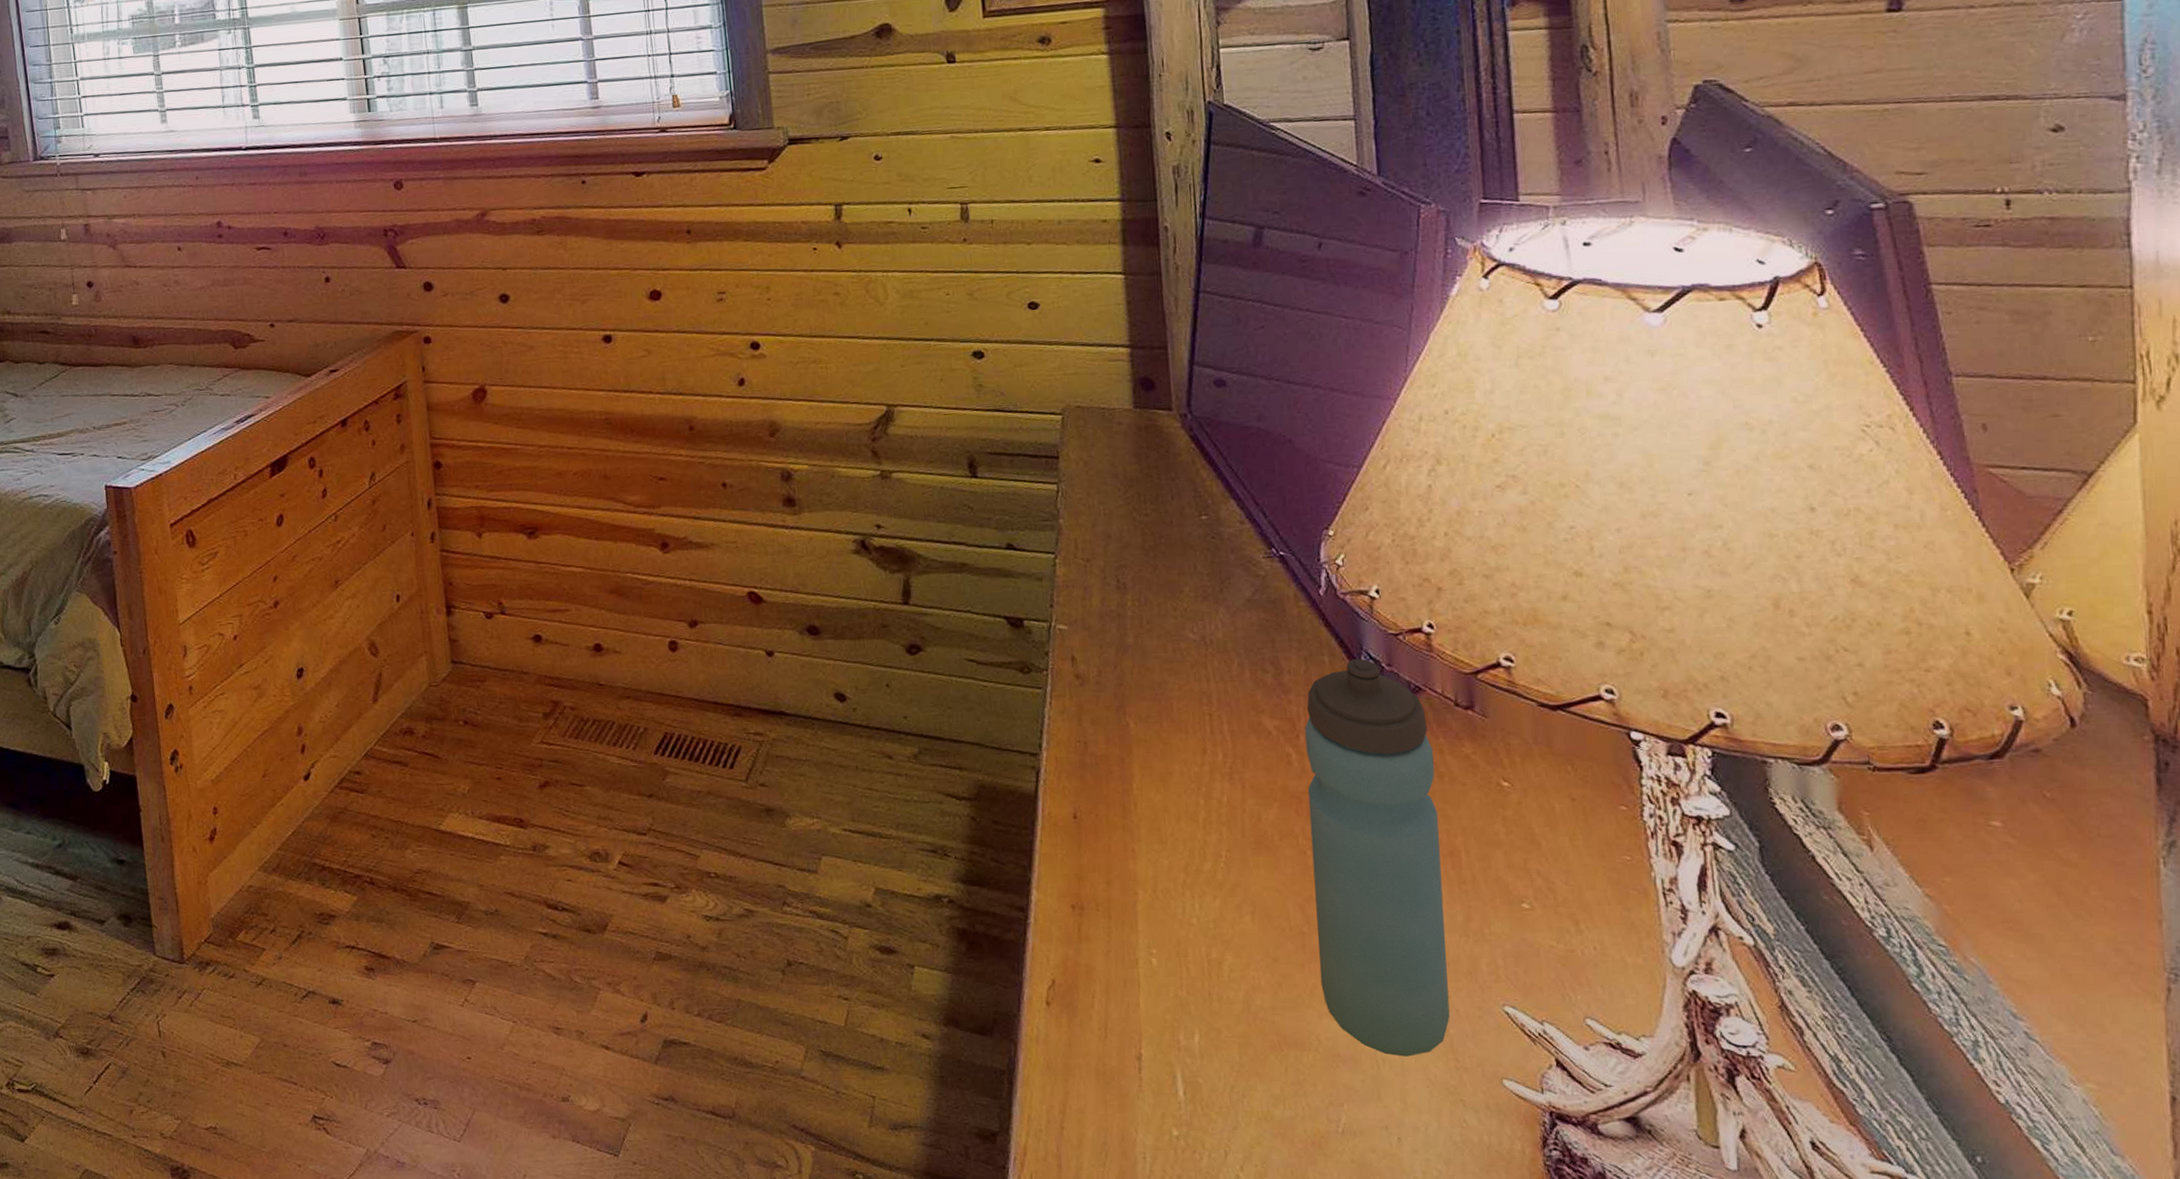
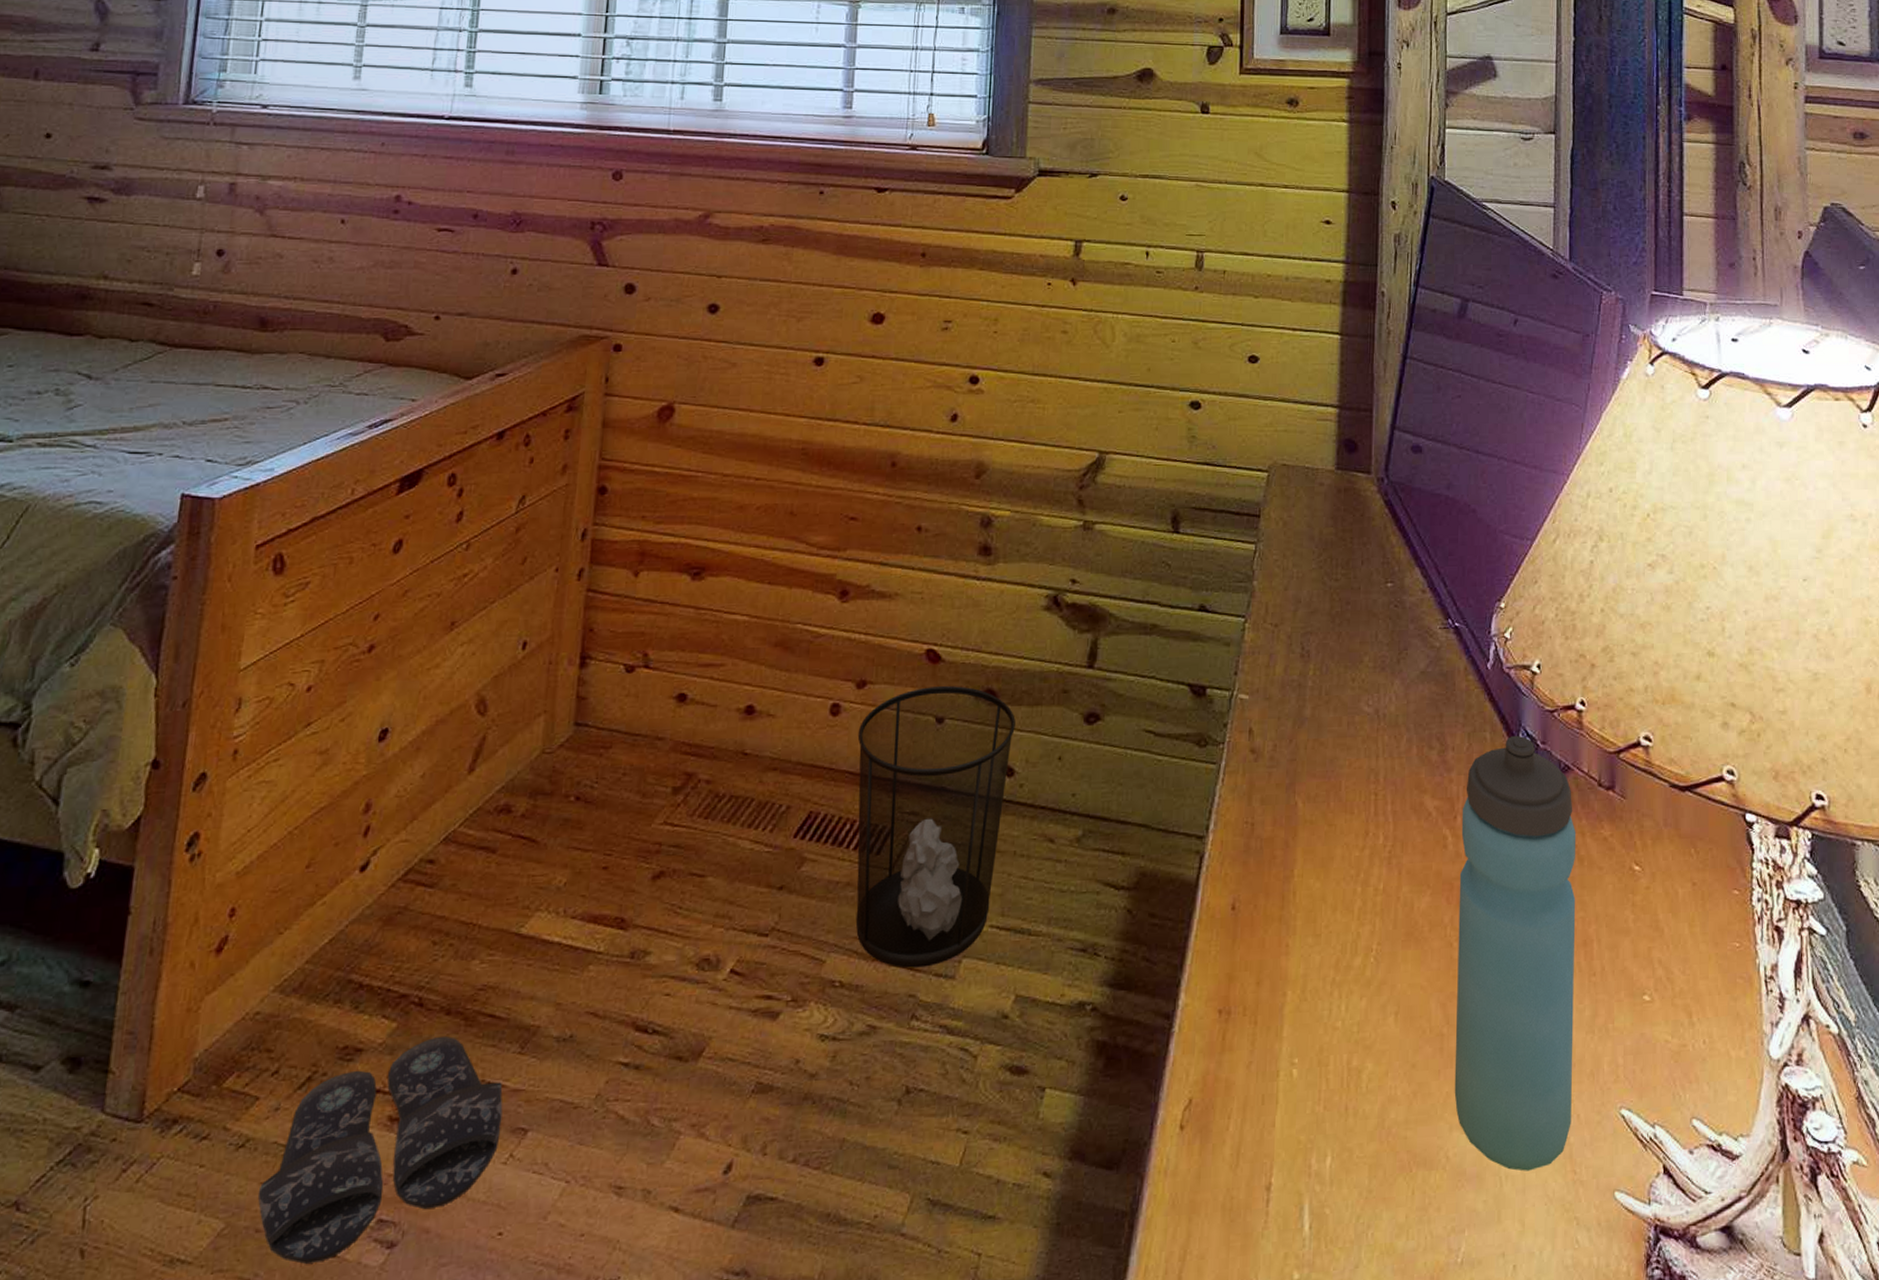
slippers: none [279,907,454,1071] -> present [257,1035,503,1264]
waste bin: none [696,623,841,864] -> present [855,686,1016,969]

